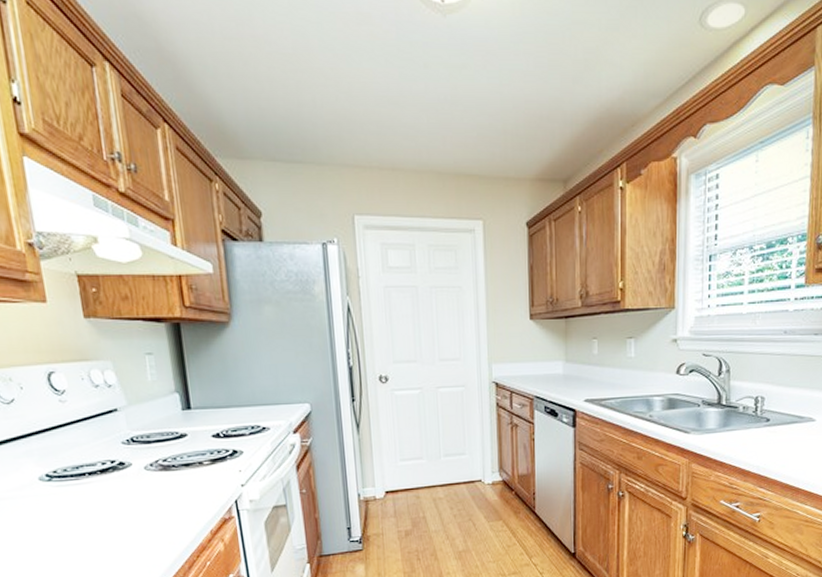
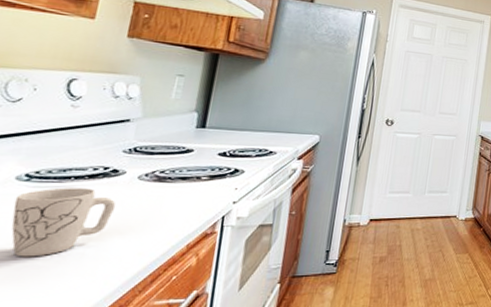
mug: none [45,483,135,552] -> present [11,187,117,257]

